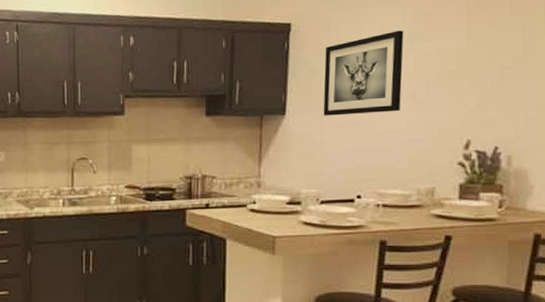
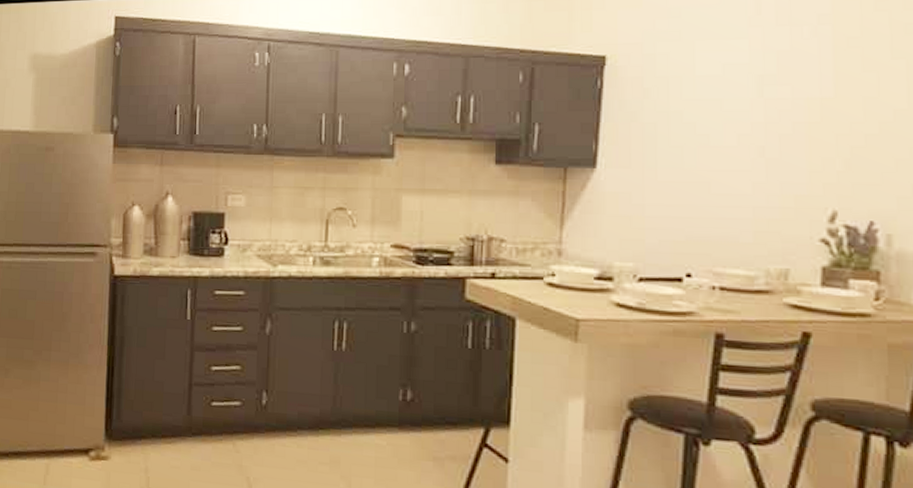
wall art: present [323,30,404,116] -> none [644,70,751,172]

